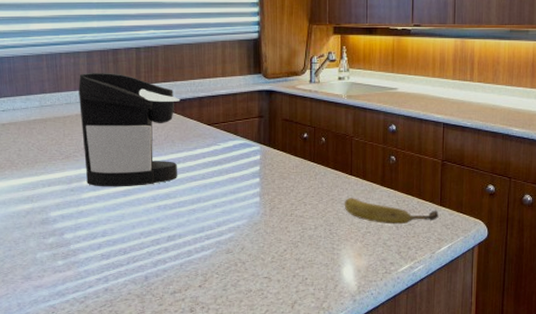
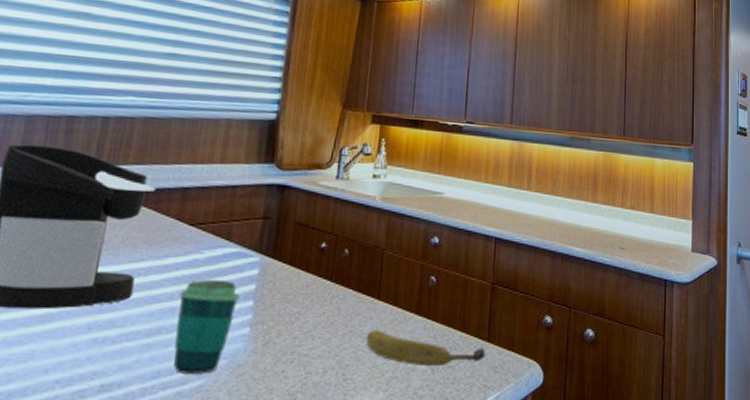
cup: none [209,164,250,229] -> present [173,280,240,374]

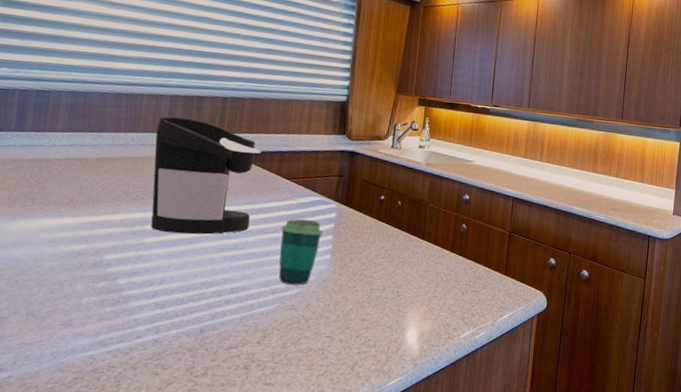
fruit: present [365,330,486,367] -> none [413,261,503,291]

